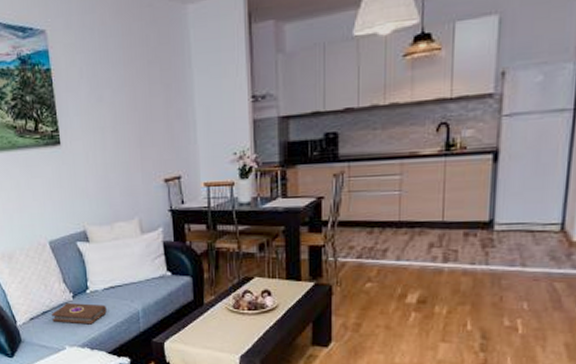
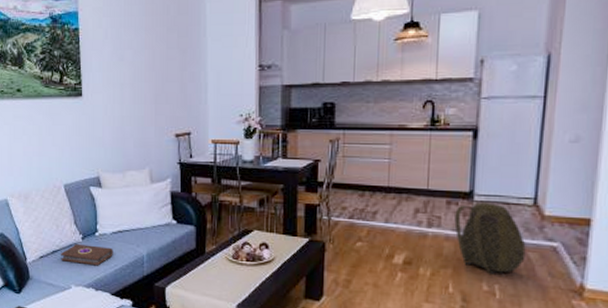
backpack: none [472,231,552,308] -> present [454,202,526,274]

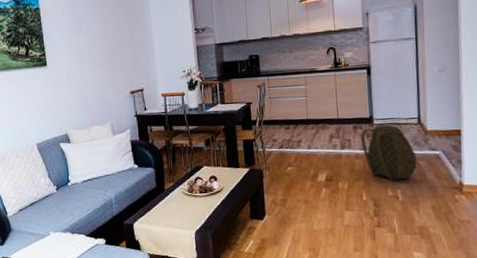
book: present [60,244,113,266] -> none [37,194,85,213]

